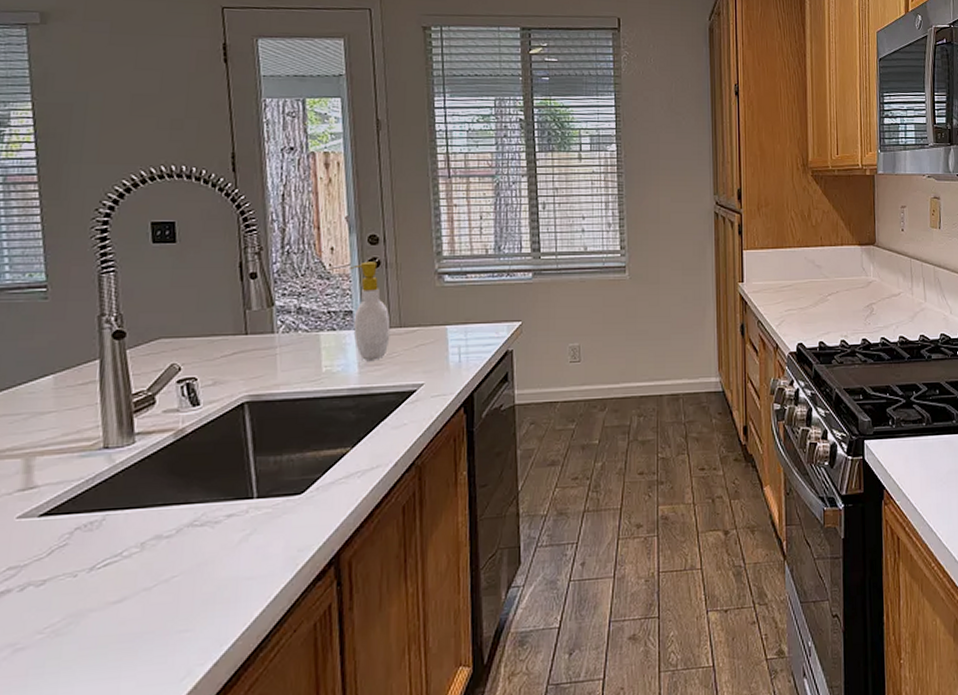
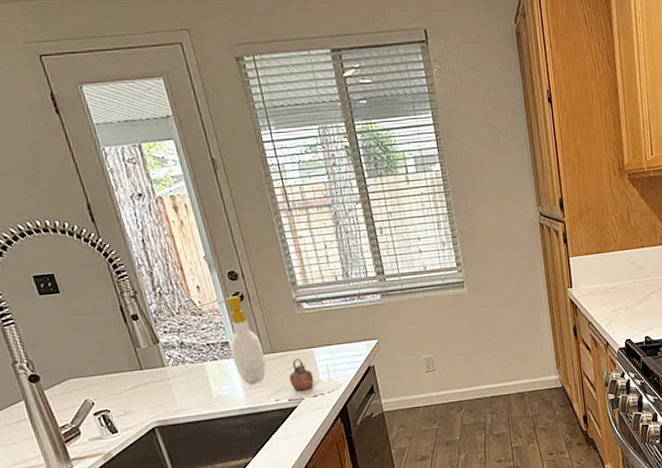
teapot: none [385,335,473,382] -> present [268,358,342,401]

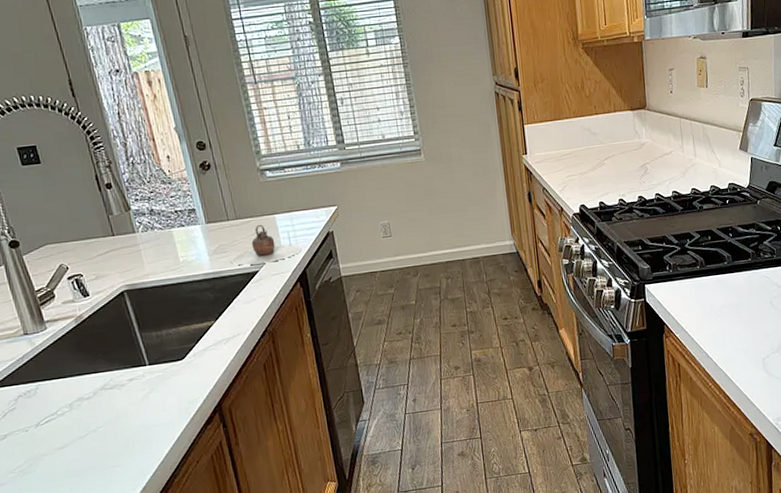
soap bottle: present [216,295,266,384] -> none [185,164,230,250]

